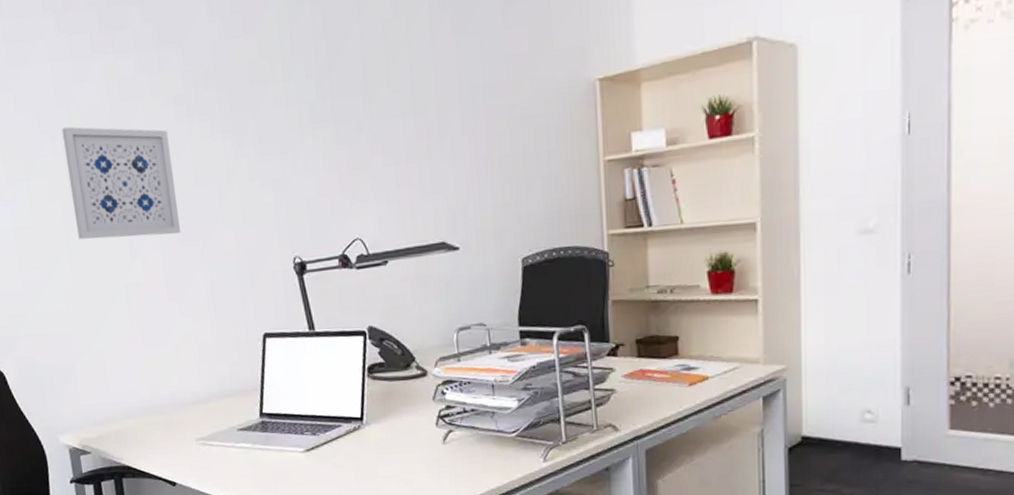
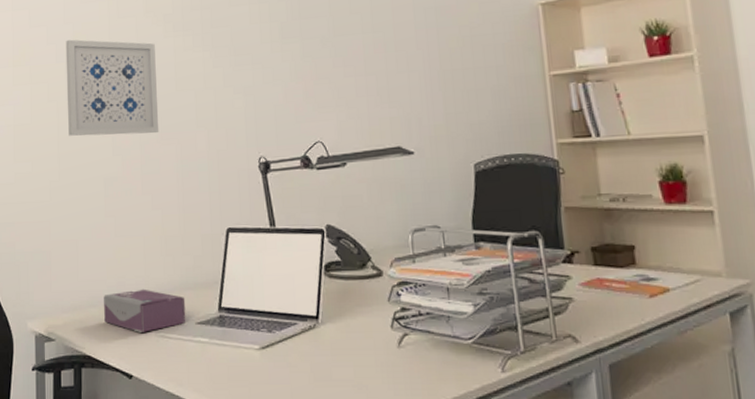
tissue box: none [137,398,227,441] -> present [104,289,186,332]

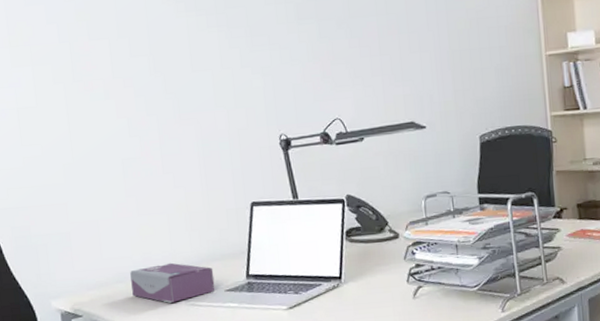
wall art: present [65,39,159,136] -> none [67,18,177,118]

